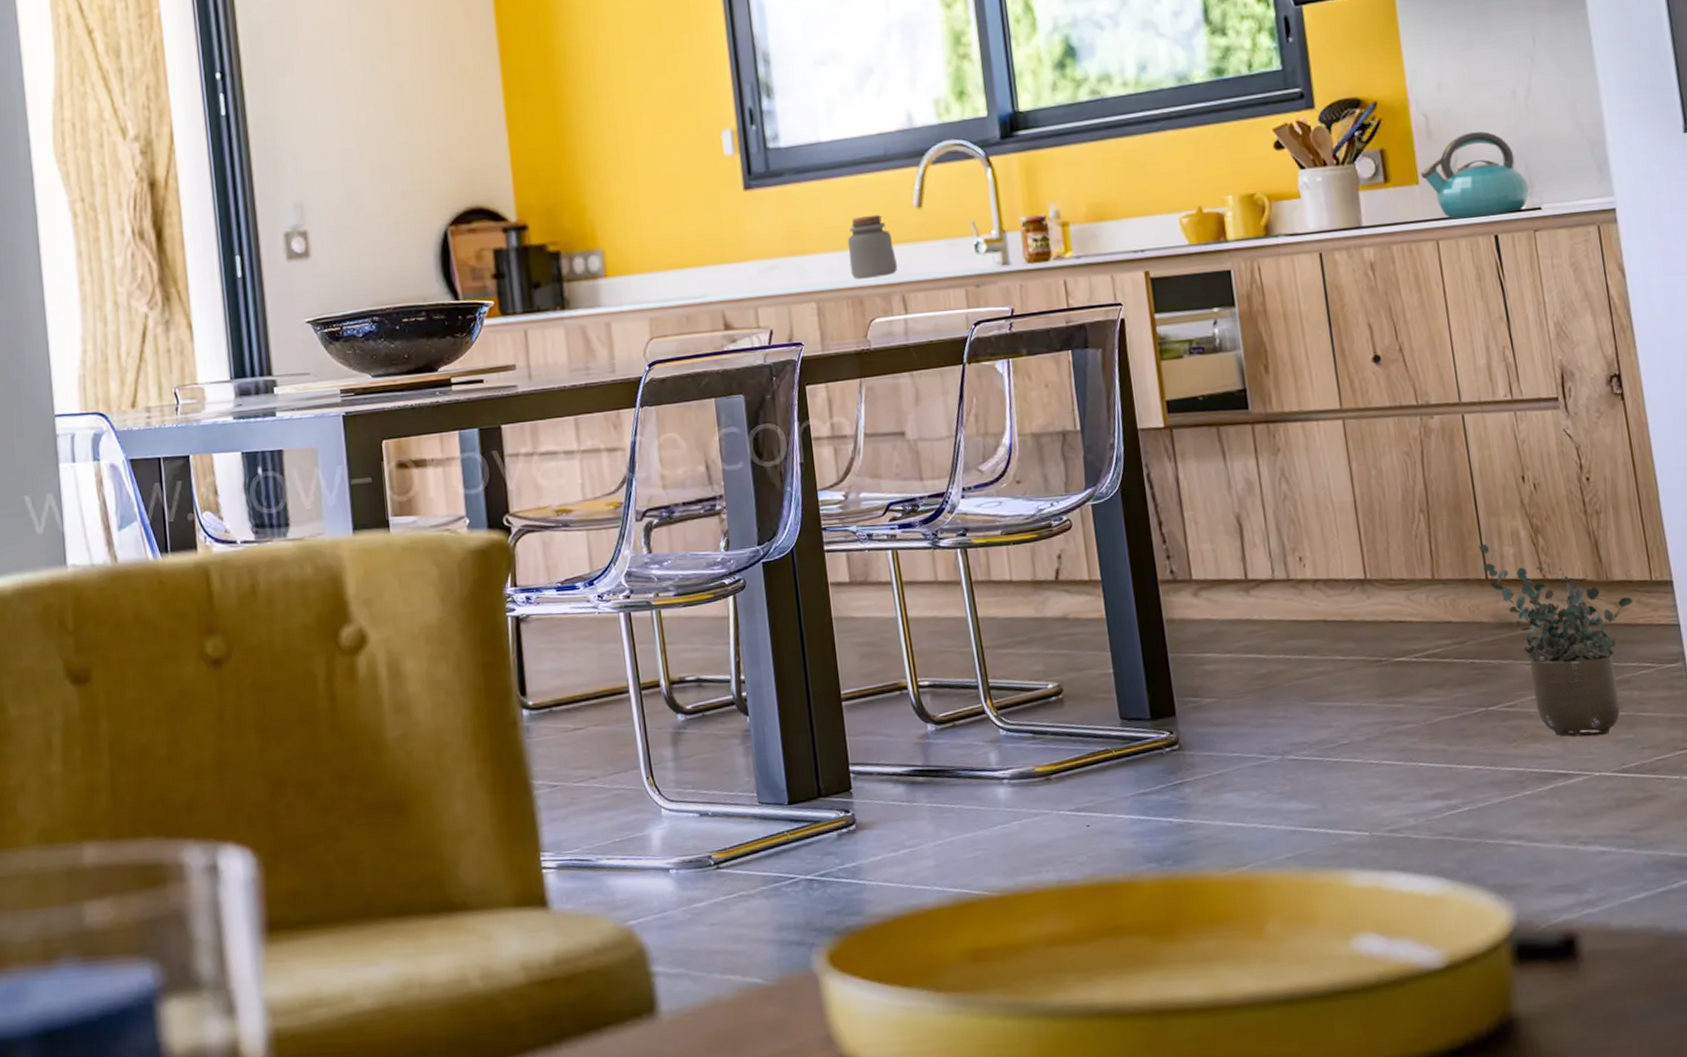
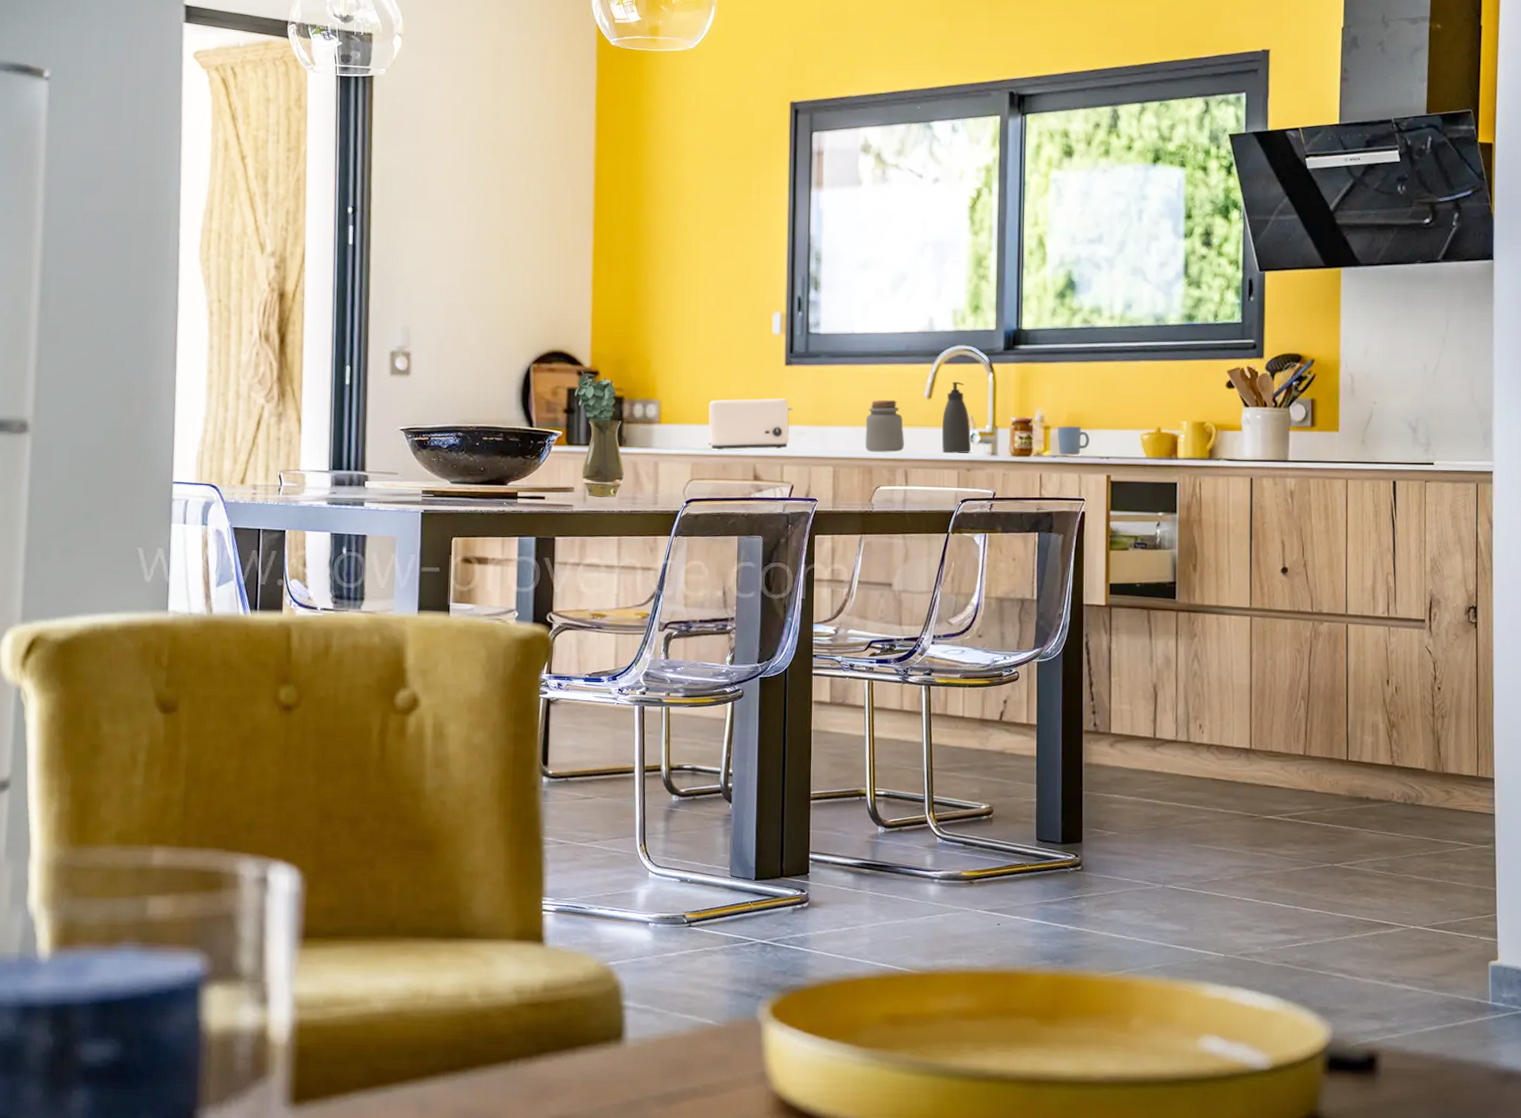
vase: none [502,226,572,373] -> present [574,370,624,497]
toaster: none [660,229,761,300] -> present [708,398,794,450]
soap dispenser: none [938,183,978,271] -> present [942,381,971,454]
mug: none [1077,217,1119,255] -> present [1057,426,1090,456]
kettle: present [1420,131,1530,220] -> none [1341,395,1427,465]
potted plant: present [1478,544,1633,738] -> none [1345,731,1460,897]

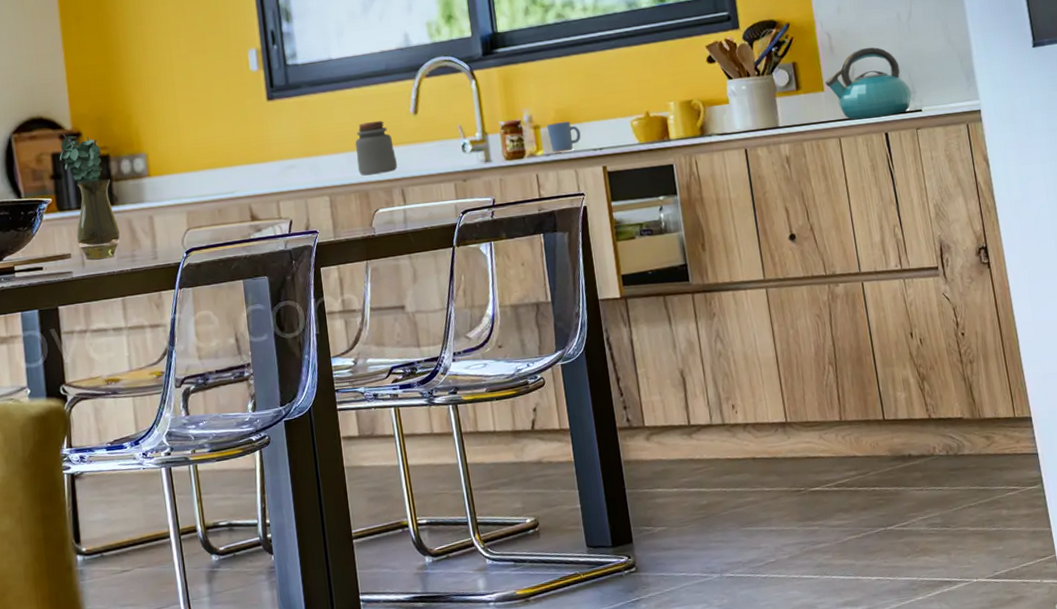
toaster: present [708,398,794,450] -> none [195,134,282,196]
soap dispenser: present [942,381,971,454] -> none [431,93,464,168]
kettle: none [1341,395,1427,465] -> present [825,47,913,120]

